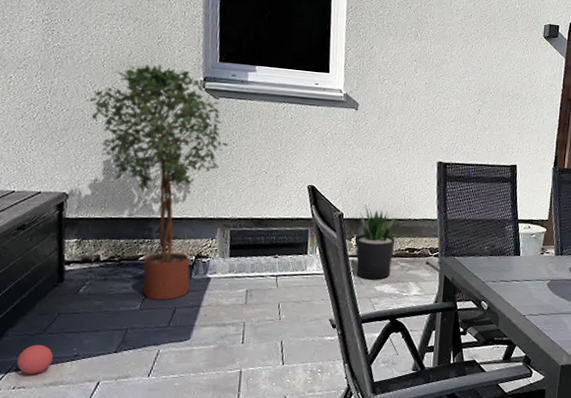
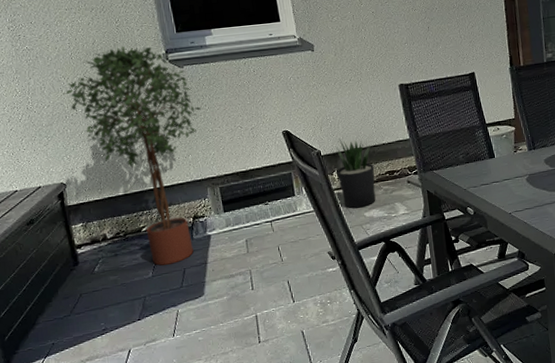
ball: present [17,344,53,374] -> none [52,325,84,355]

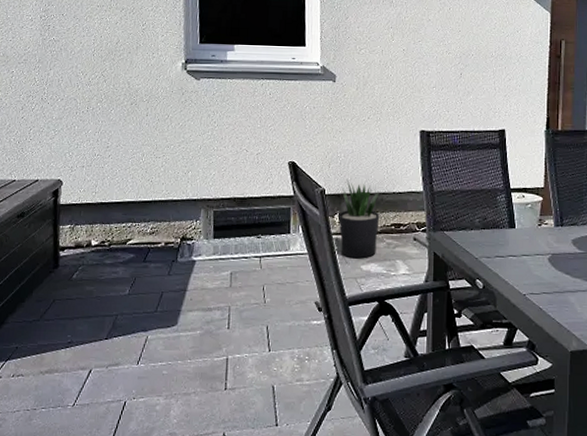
potted tree: present [63,47,202,266] -> none [78,50,211,285]

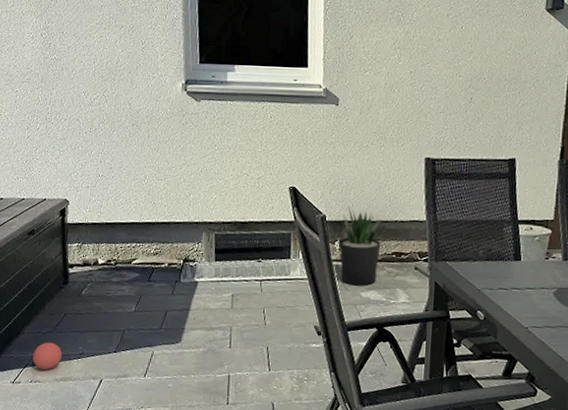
ball: none [16,331,49,362] -> present [33,342,62,370]

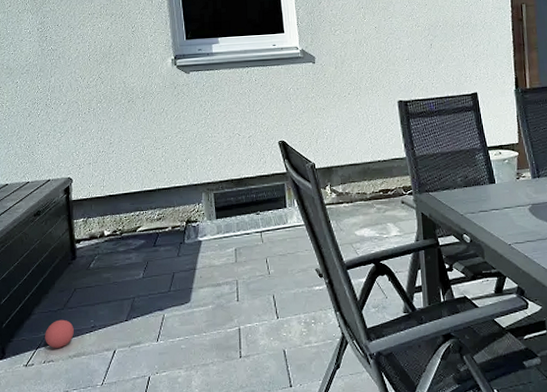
planter: present [339,206,381,286] -> none [330,153,368,226]

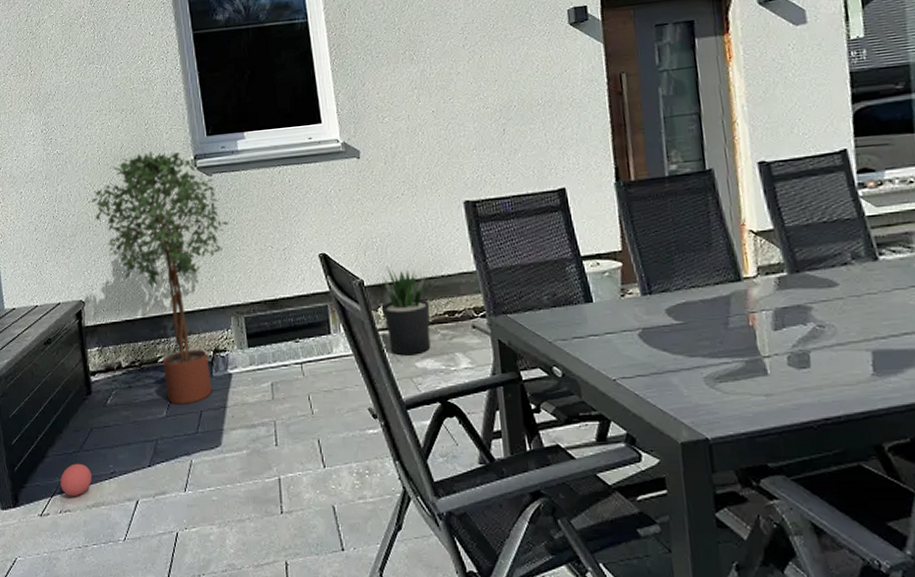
potted tree: none [79,51,204,267] -> present [88,151,230,405]
planter: none [330,153,368,226] -> present [381,267,431,356]

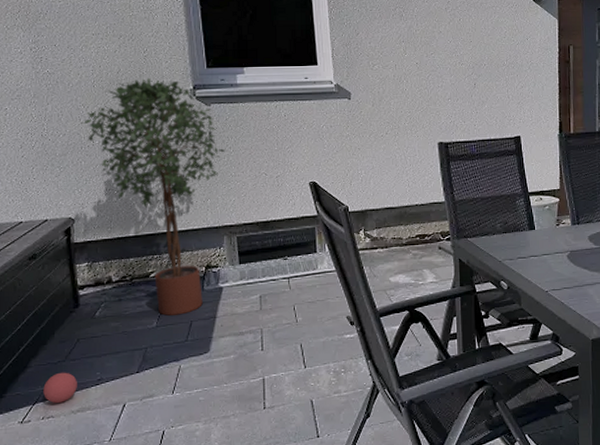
planter: present [381,267,431,356] -> none [364,195,405,272]

